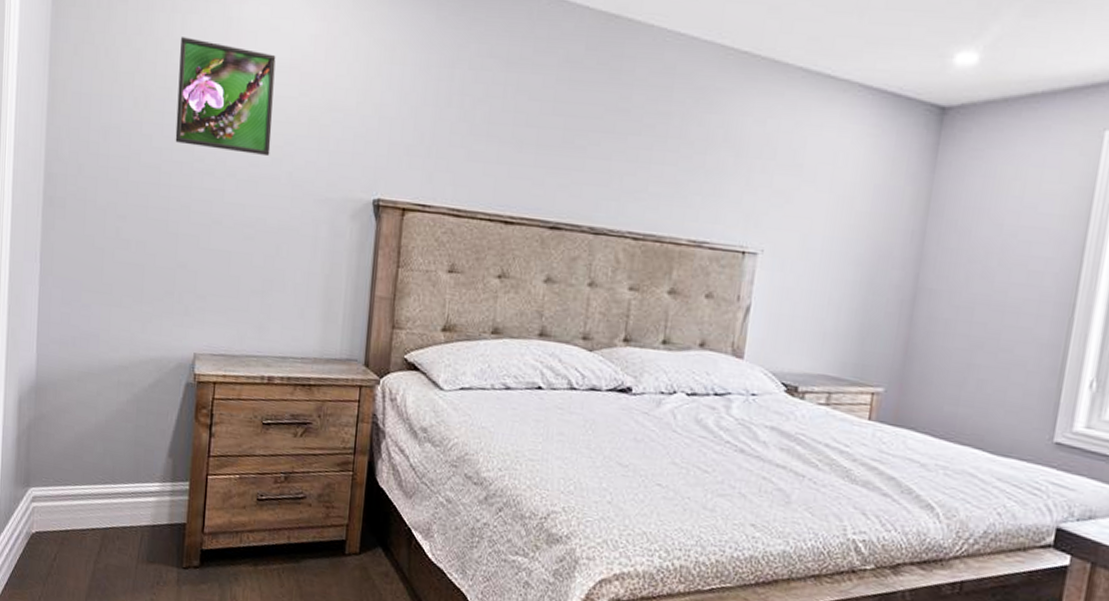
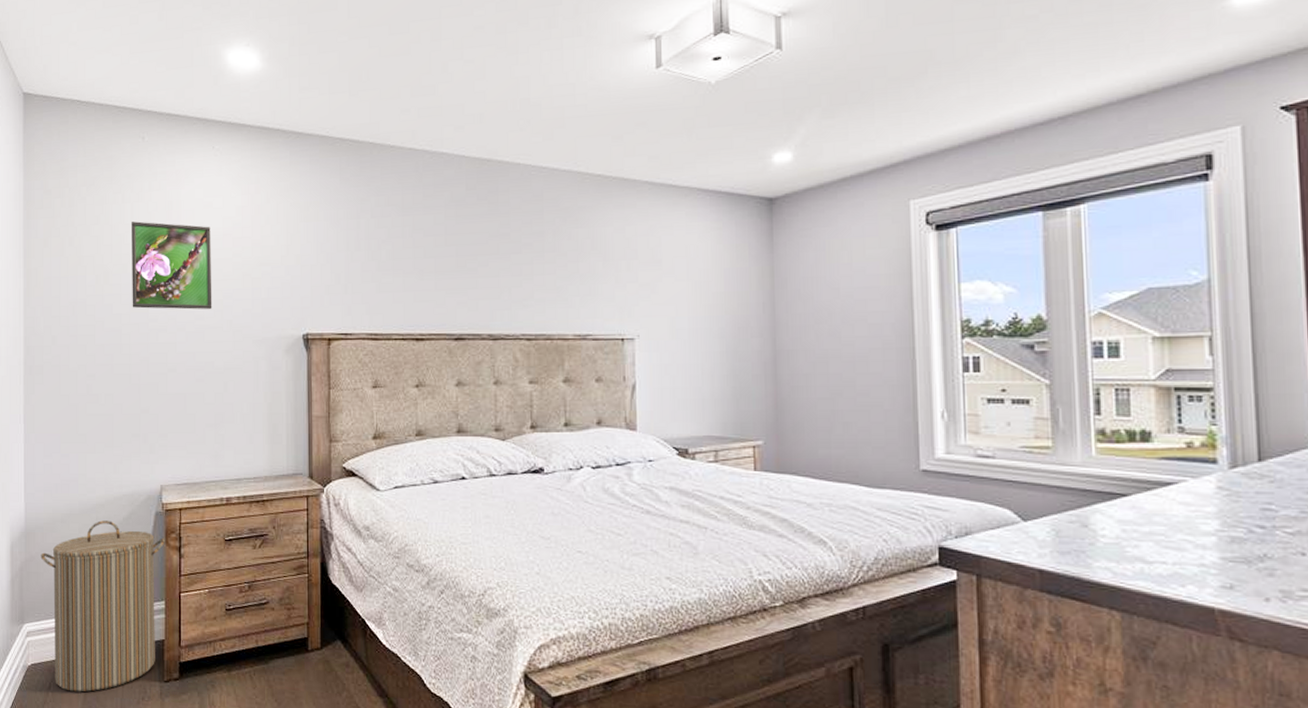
laundry hamper: none [52,384,195,569] -> present [40,520,165,692]

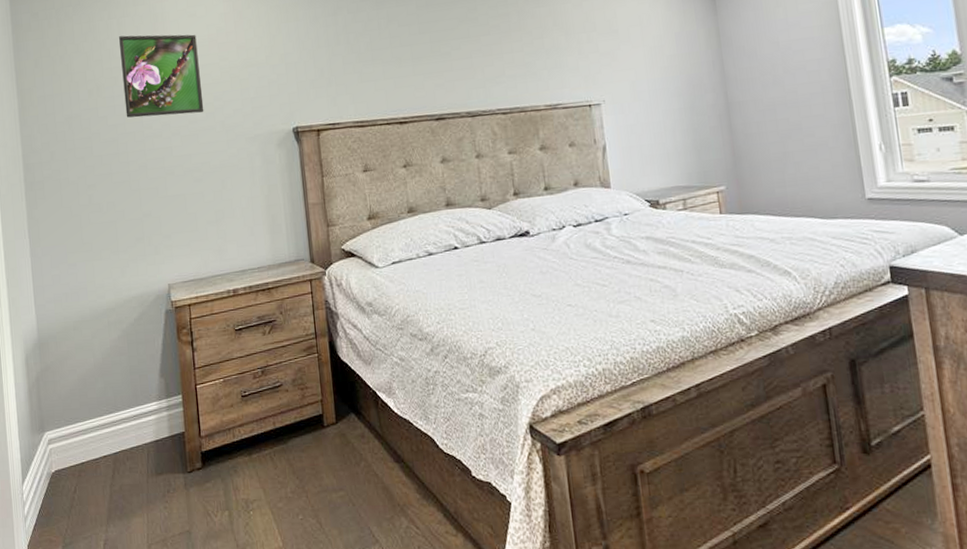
laundry hamper: present [40,520,165,692] -> none [56,323,177,493]

